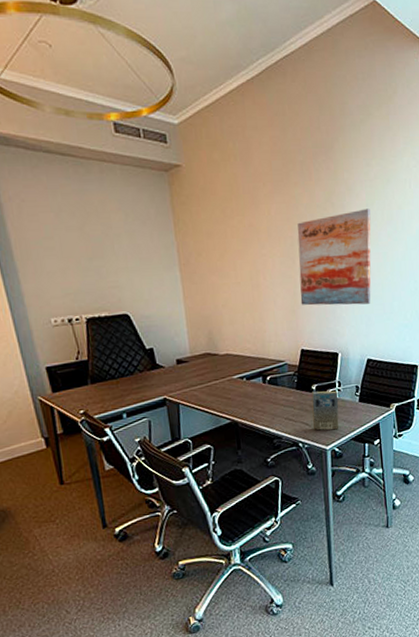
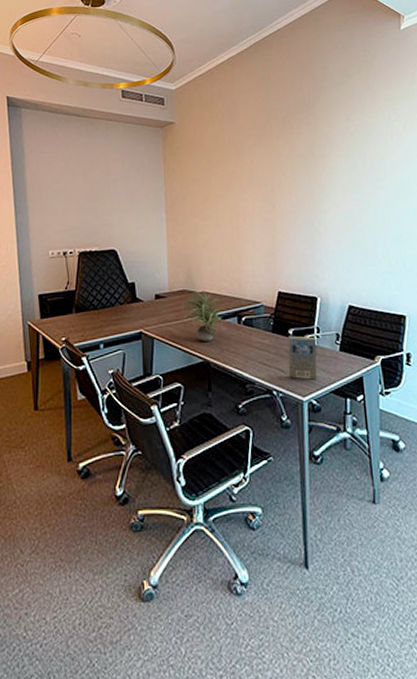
potted plant: none [204,352,252,403] -> present [180,290,227,341]
wall art: present [297,208,371,306] -> none [278,158,353,250]

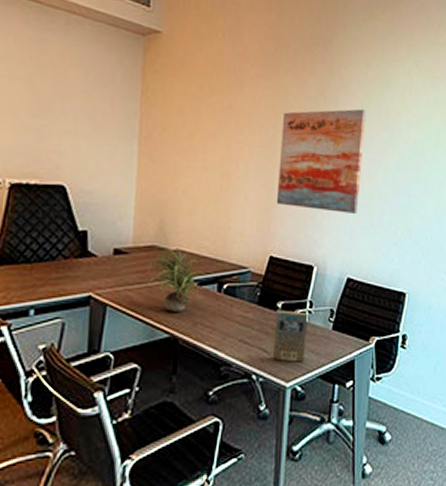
wall art: none [278,158,353,250] -> present [276,109,366,214]

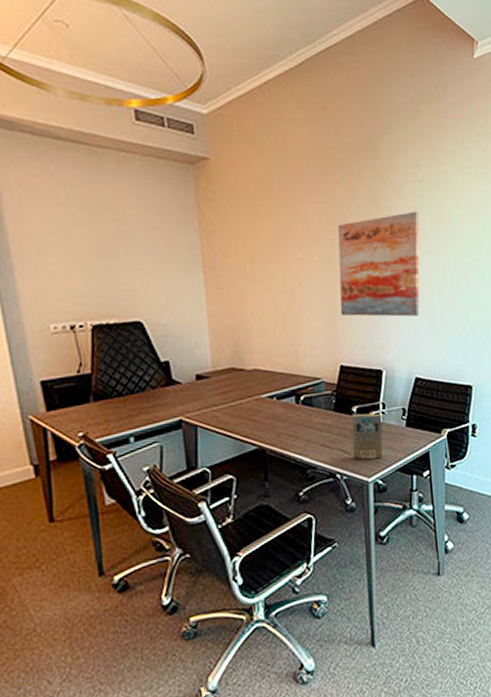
potted plant: present [147,247,206,312] -> none [228,367,283,426]

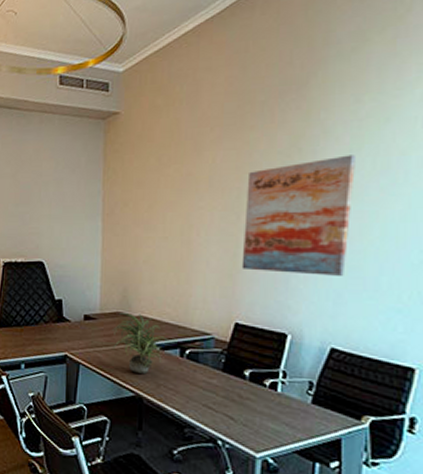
potted plant: none [228,367,283,426] -> present [112,313,168,374]
book: present [351,413,383,459] -> none [239,378,281,434]

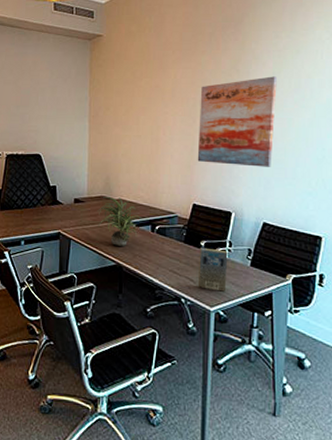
book: none [239,378,281,434] -> present [197,247,228,292]

